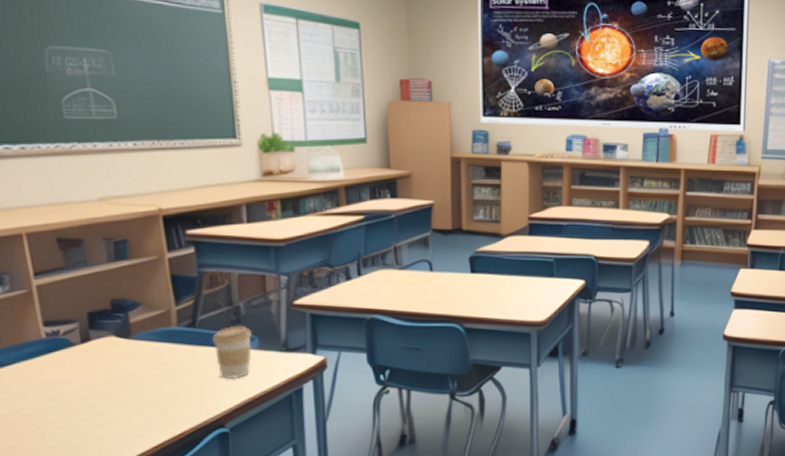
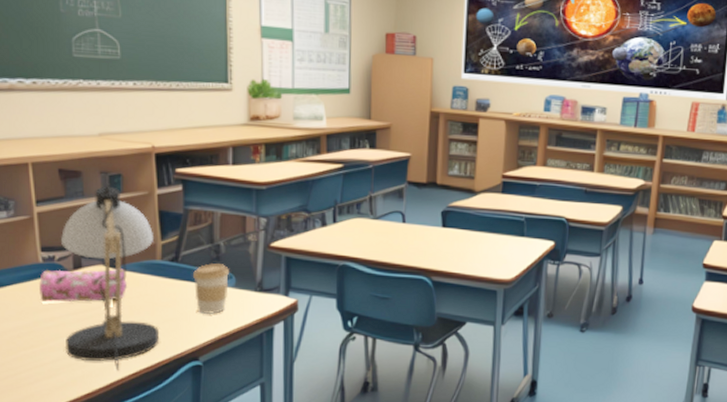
pencil case: none [44,338,143,379] -> present [39,268,128,302]
desk lamp: none [65,249,182,446] -> present [61,182,160,372]

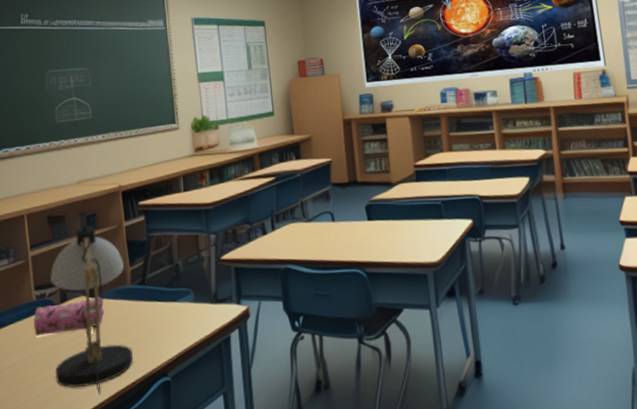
coffee cup: present [193,263,229,315] -> none [158,281,189,331]

